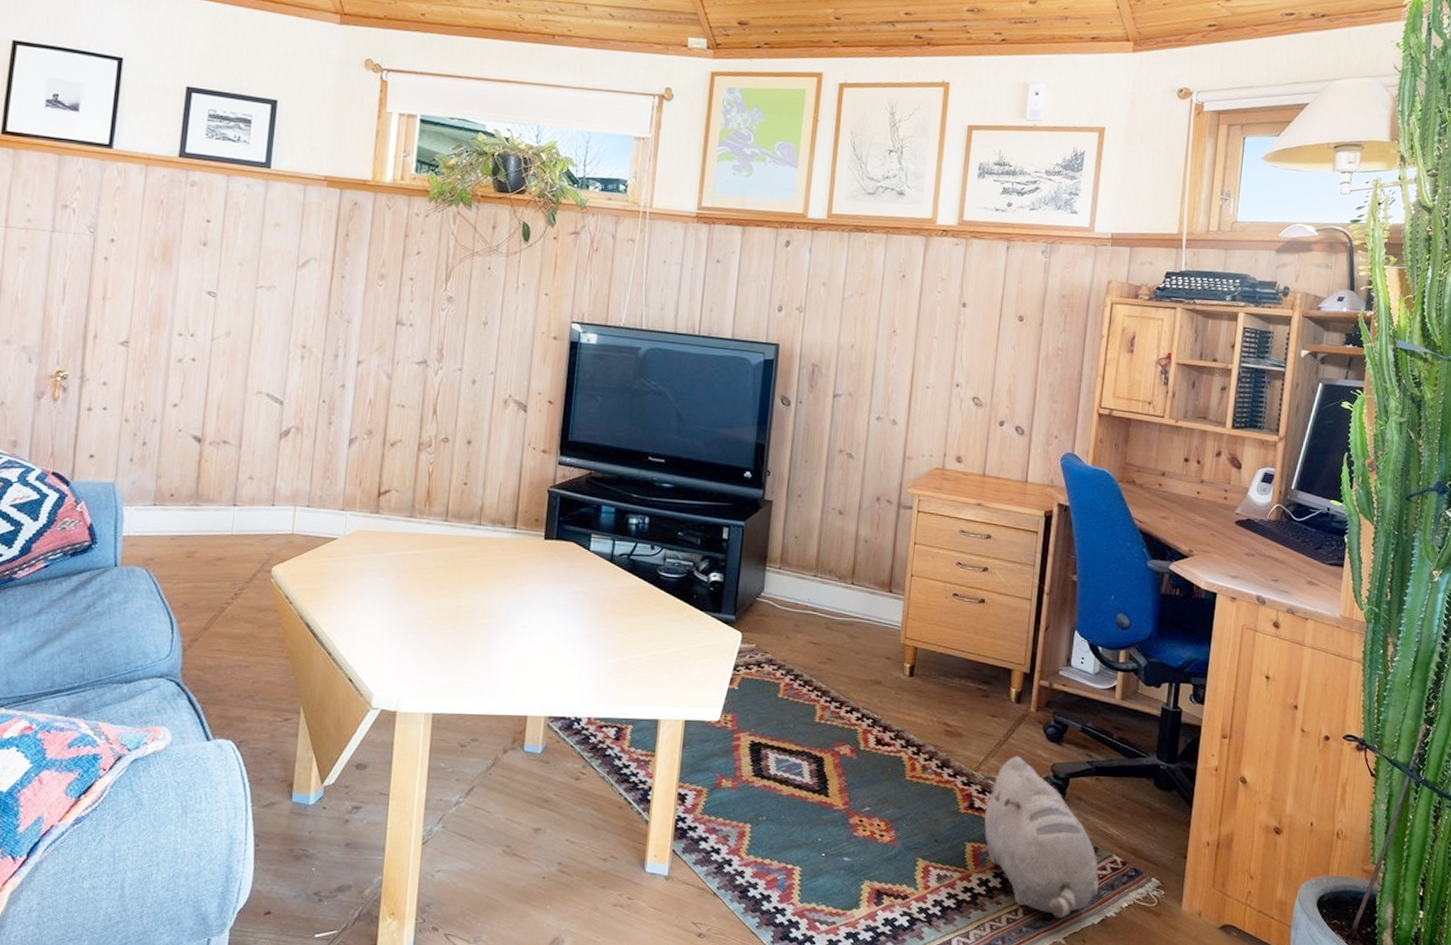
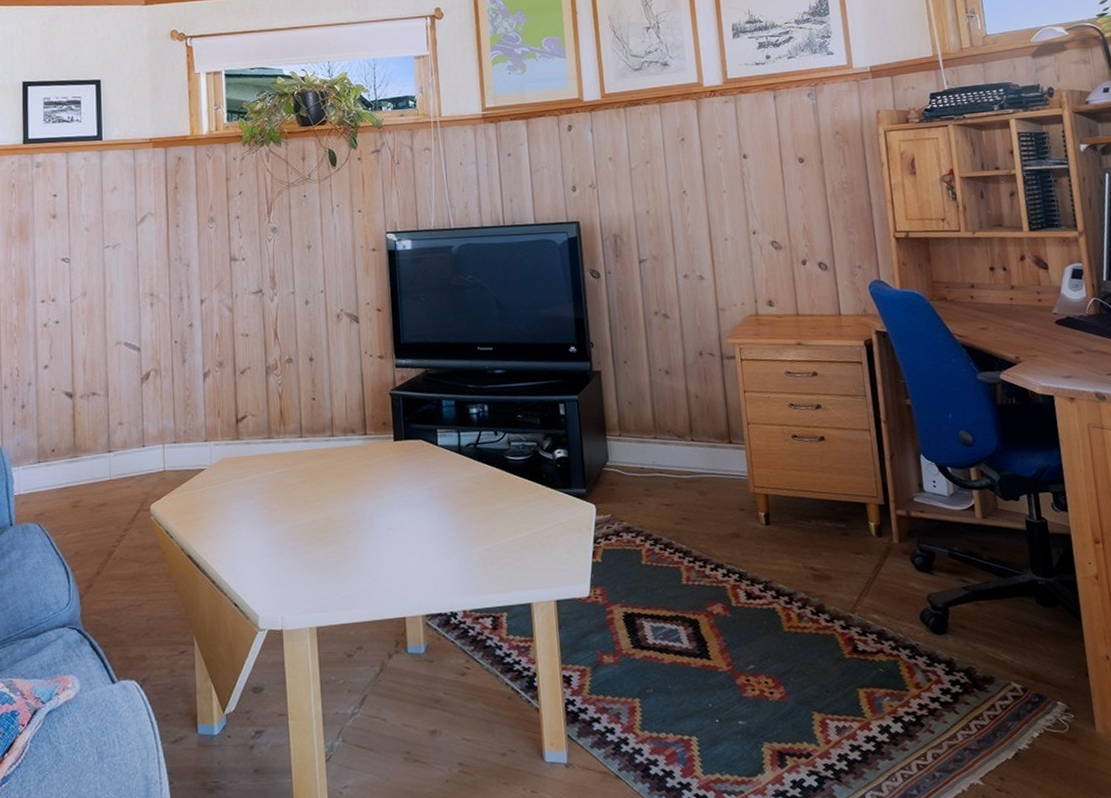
plush toy: present [982,756,1099,918] -> none [860,591,1005,758]

